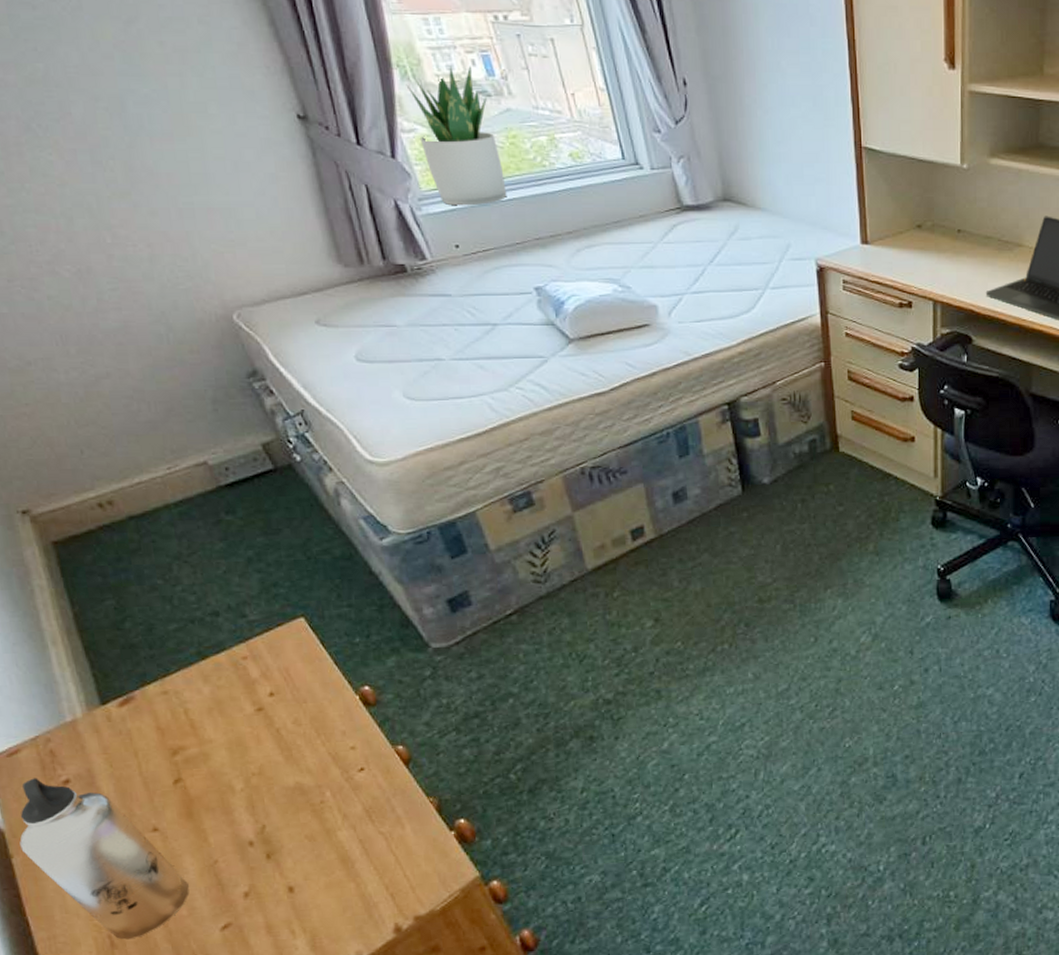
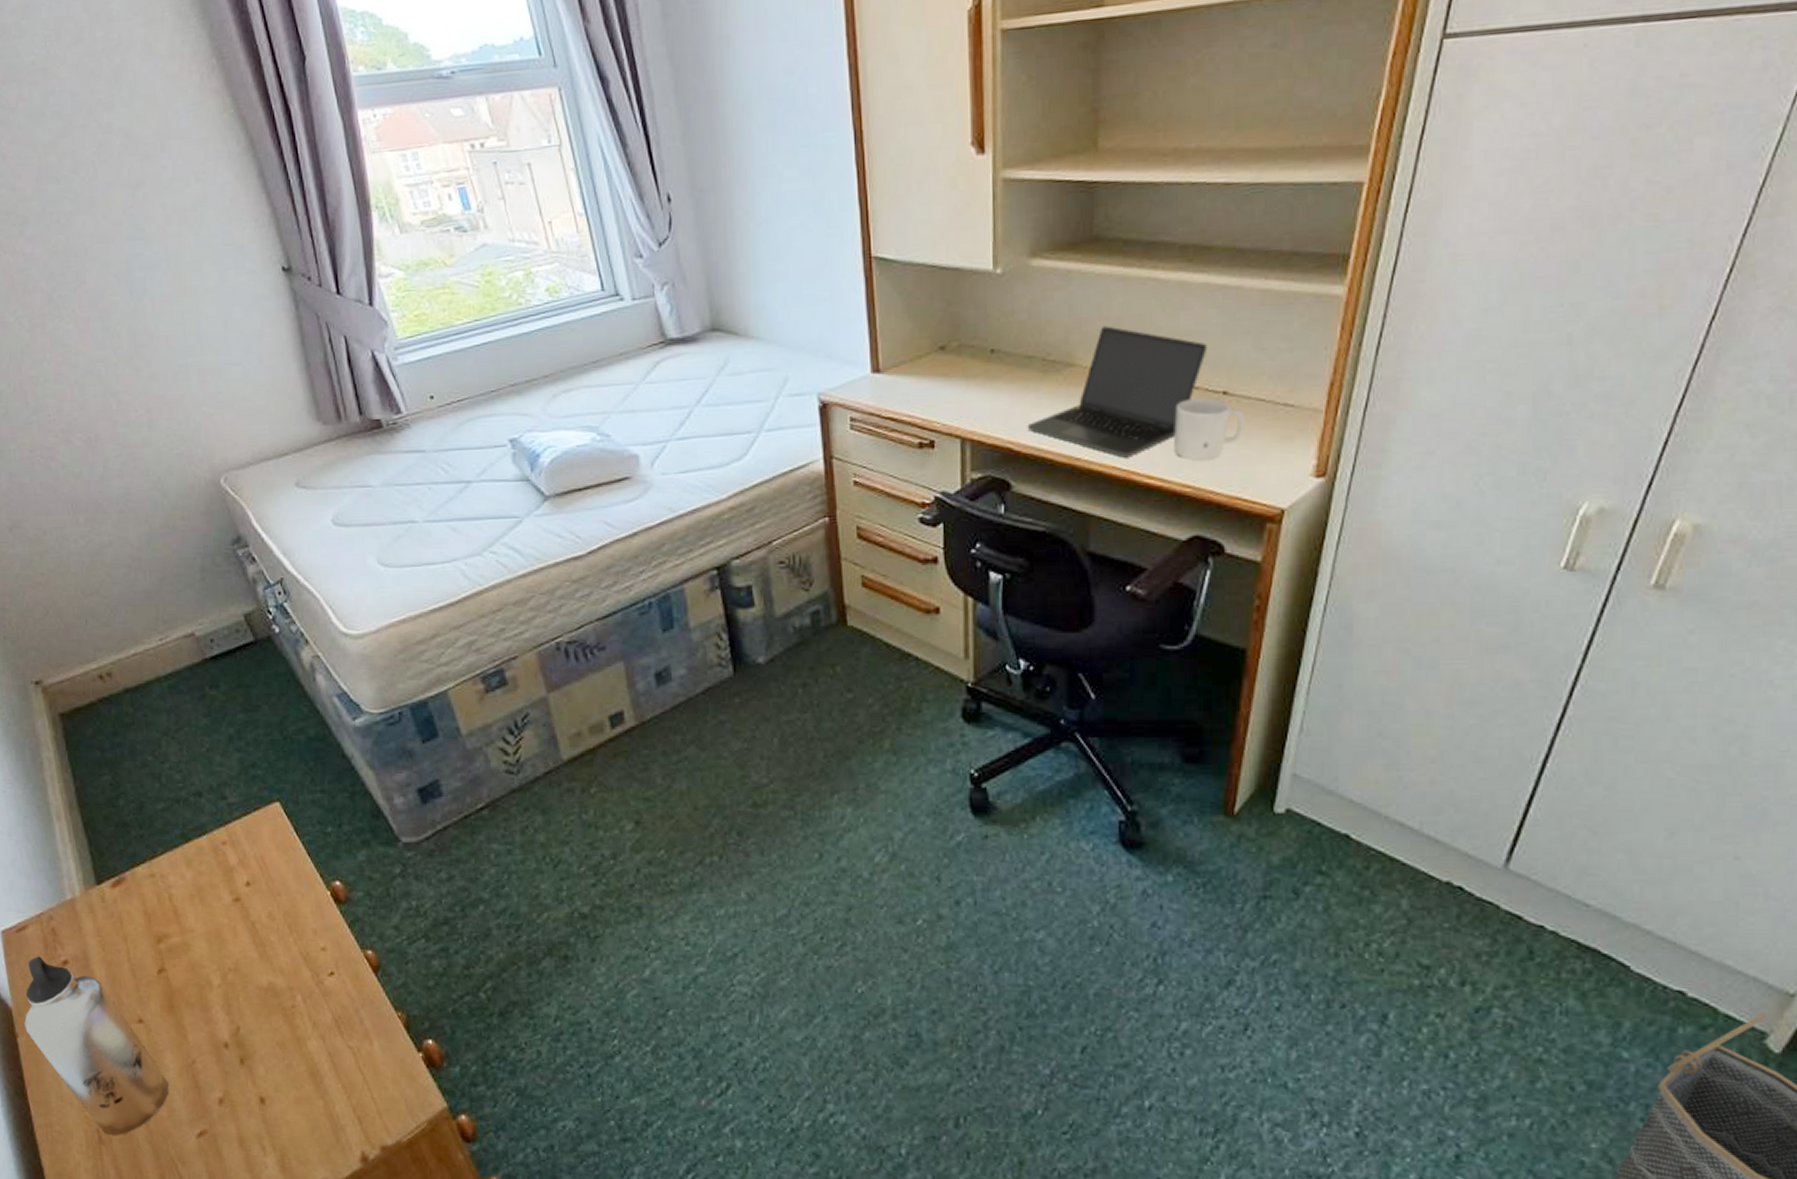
planter: present [406,66,507,206] -> none [384,201,482,354]

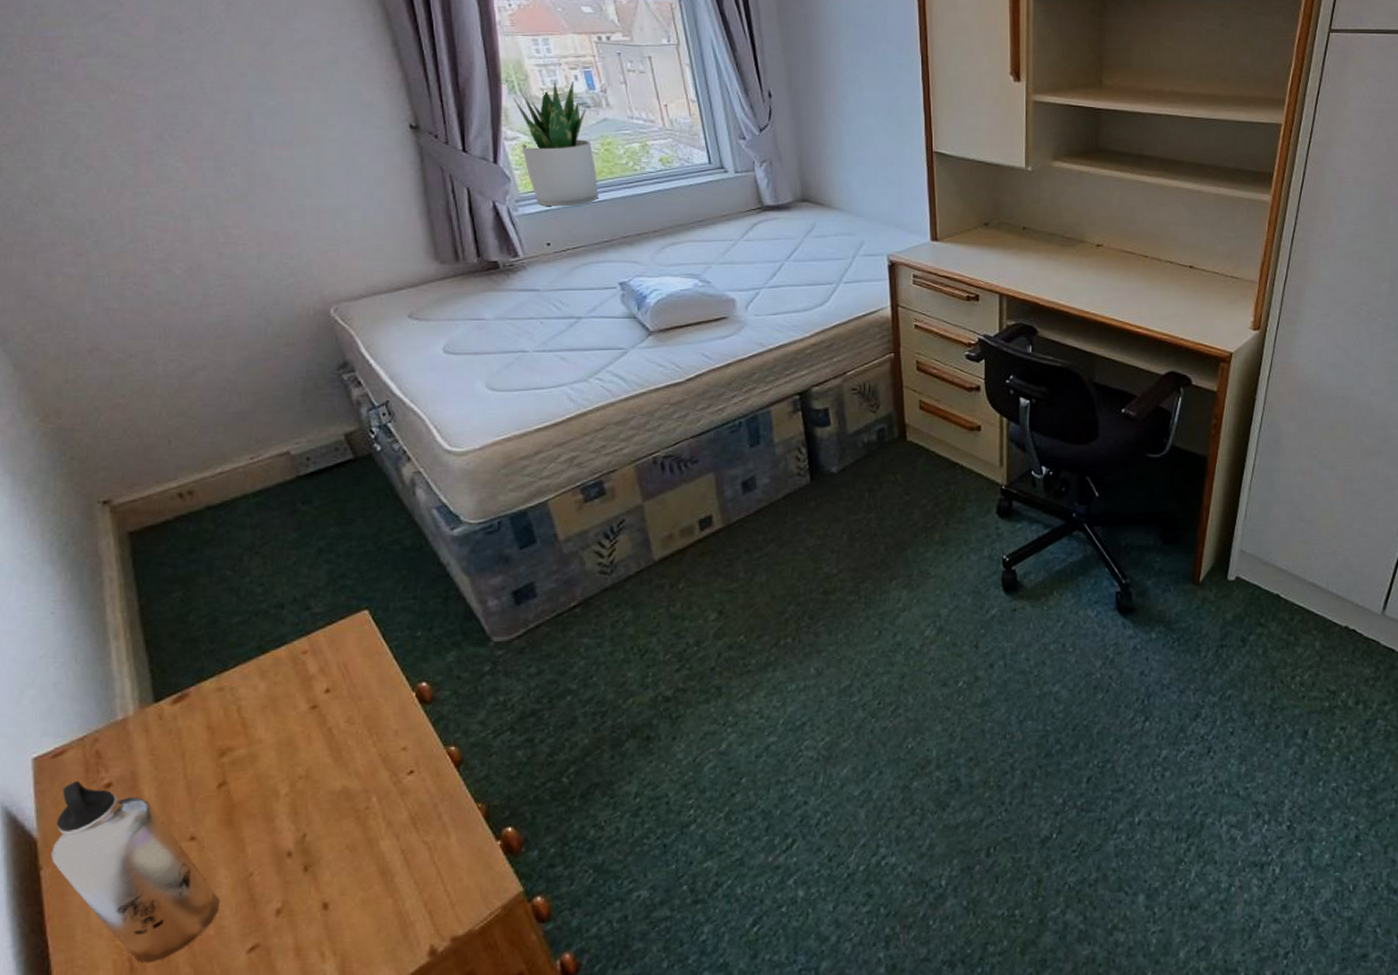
planter: none [384,201,482,354] -> present [512,81,599,207]
laptop: present [1027,326,1208,458] -> none [1049,214,1179,312]
mug: present [1174,398,1244,462] -> none [1156,270,1205,316]

